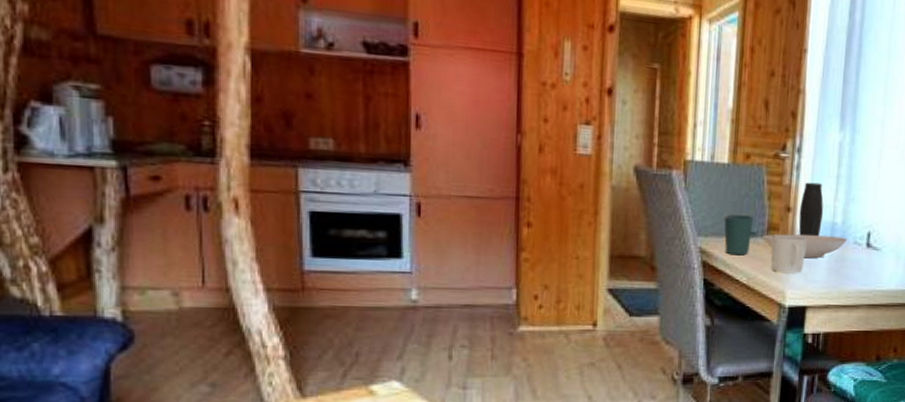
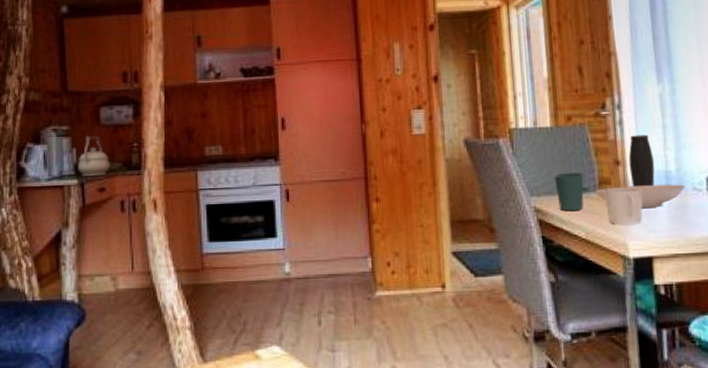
kettle: none [117,102,168,160] -> present [78,135,110,177]

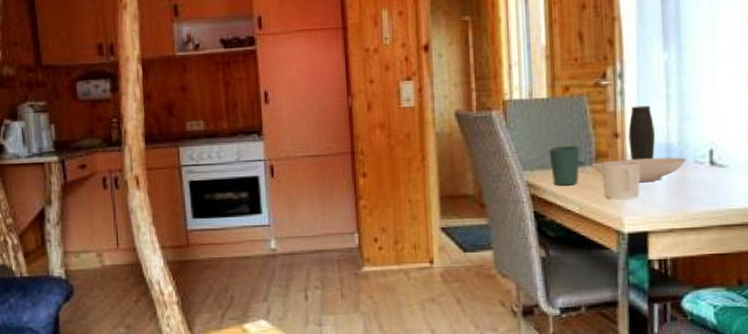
kettle: present [78,135,110,177] -> none [57,111,90,154]

